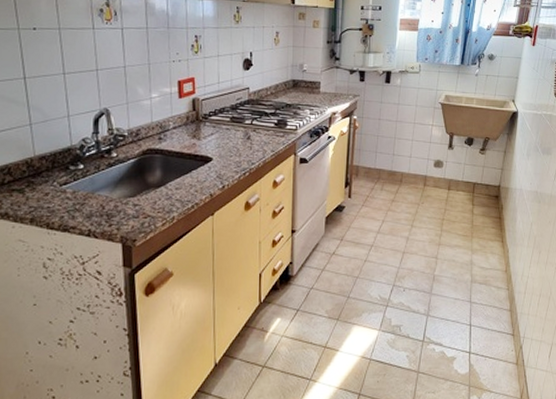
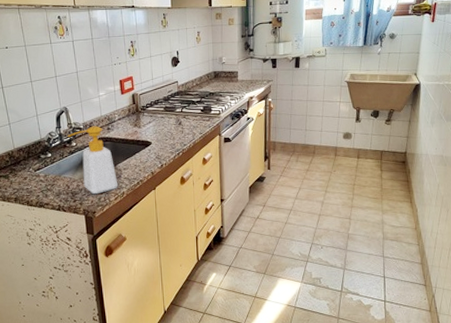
soap bottle: none [106,134,168,218] -> present [67,126,118,195]

